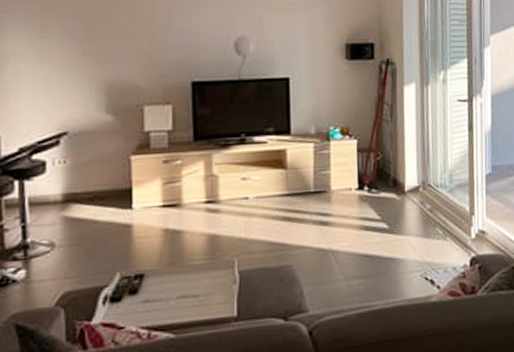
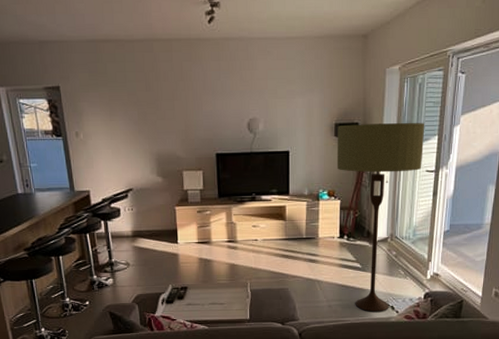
floor lamp: none [349,43,453,290] -> present [336,122,425,312]

